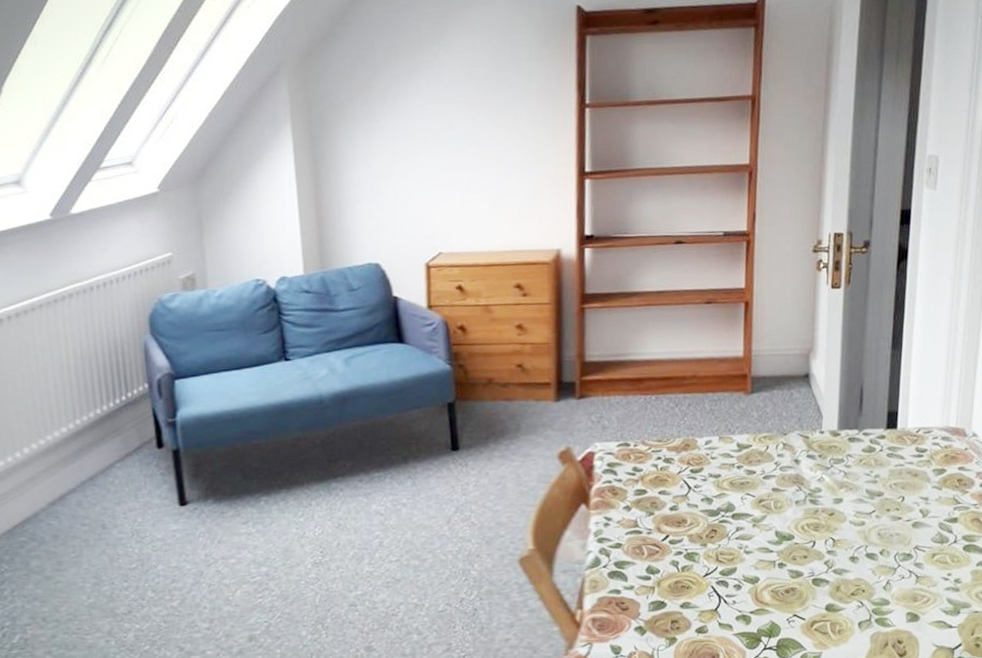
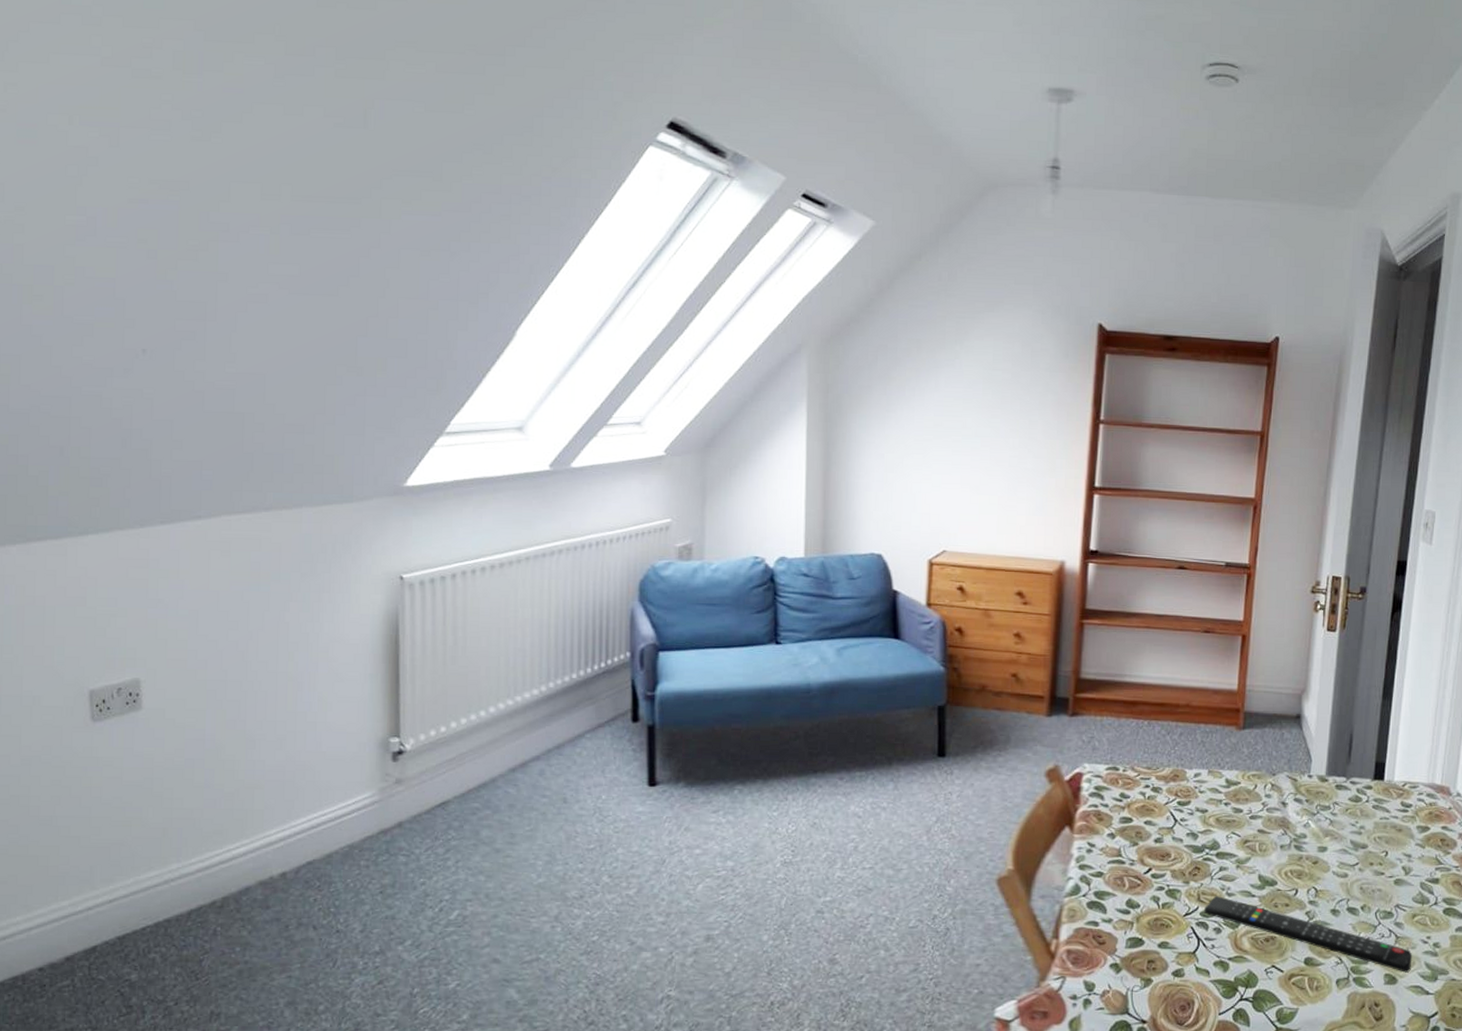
remote control: none [723,554,934,610] -> present [1204,895,1413,973]

